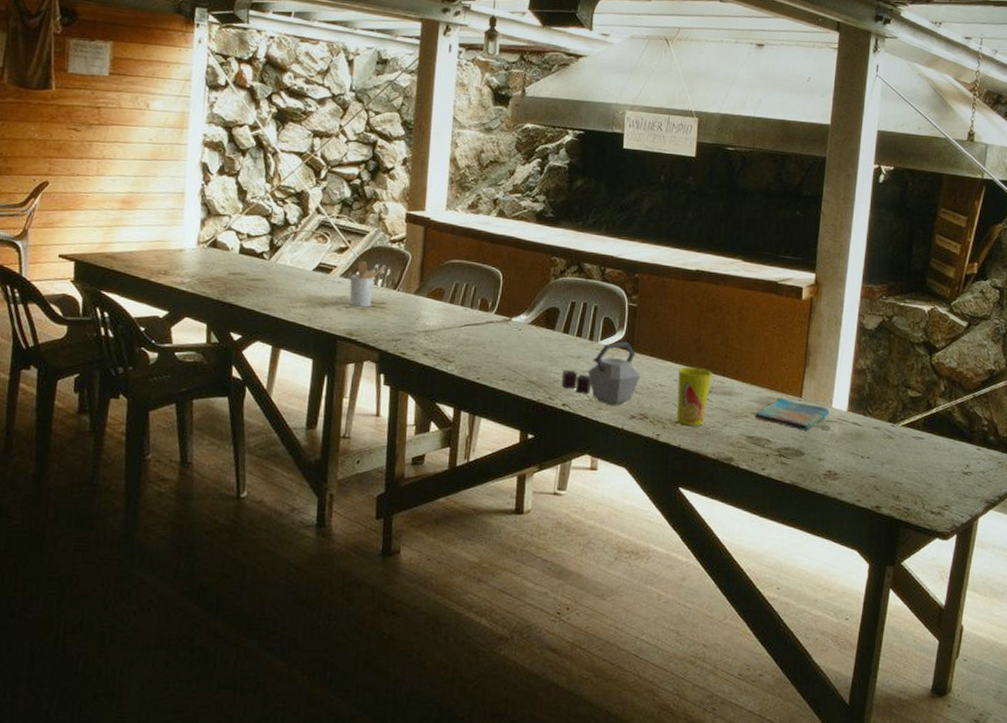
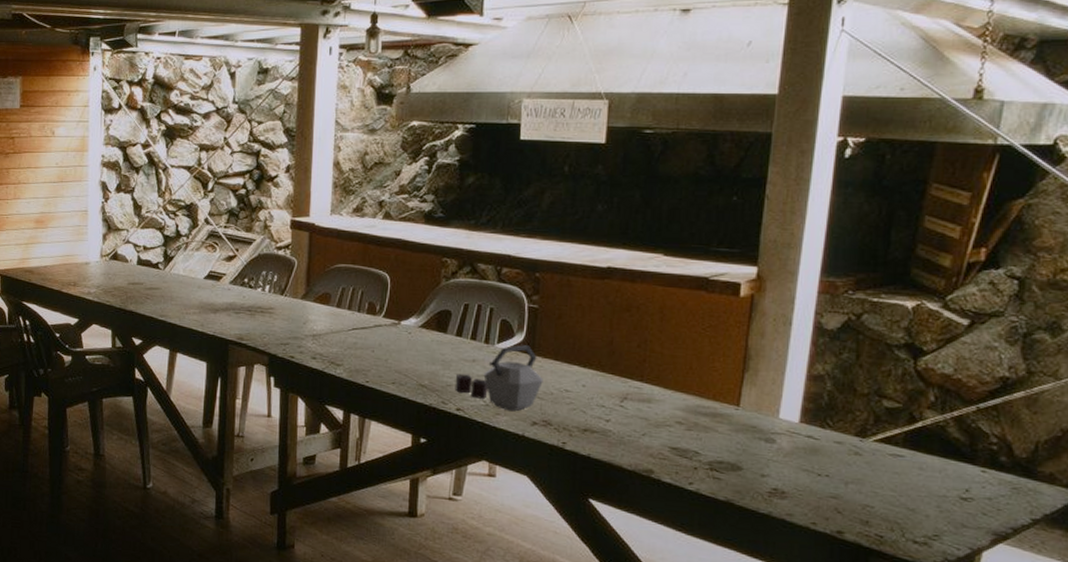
utensil holder: present [349,261,386,308] -> none [239,268,273,313]
cup: present [676,366,712,426] -> none [585,371,628,435]
dish towel: present [755,397,830,431] -> none [680,406,776,443]

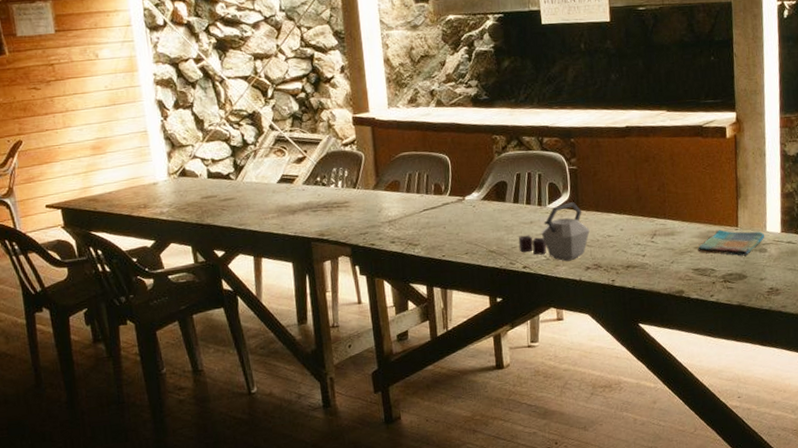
dish towel: none [680,406,776,443] -> present [698,230,765,256]

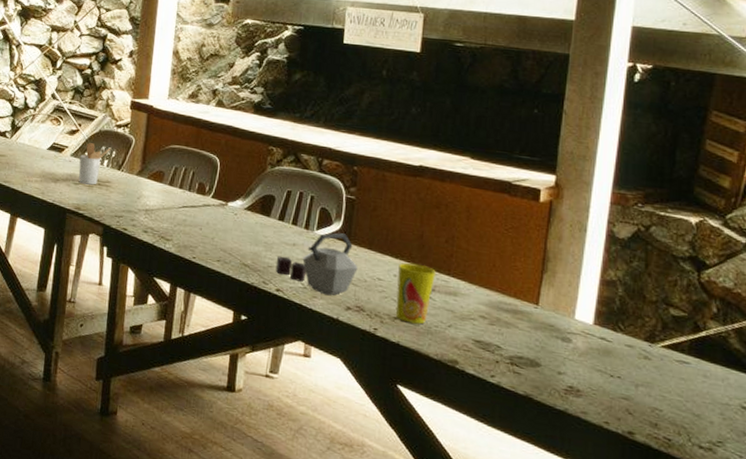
utensil holder: none [312,167,343,210] -> present [78,143,112,185]
cup: none [623,214,655,268] -> present [395,262,436,324]
dish towel: present [698,230,765,256] -> none [483,303,572,341]

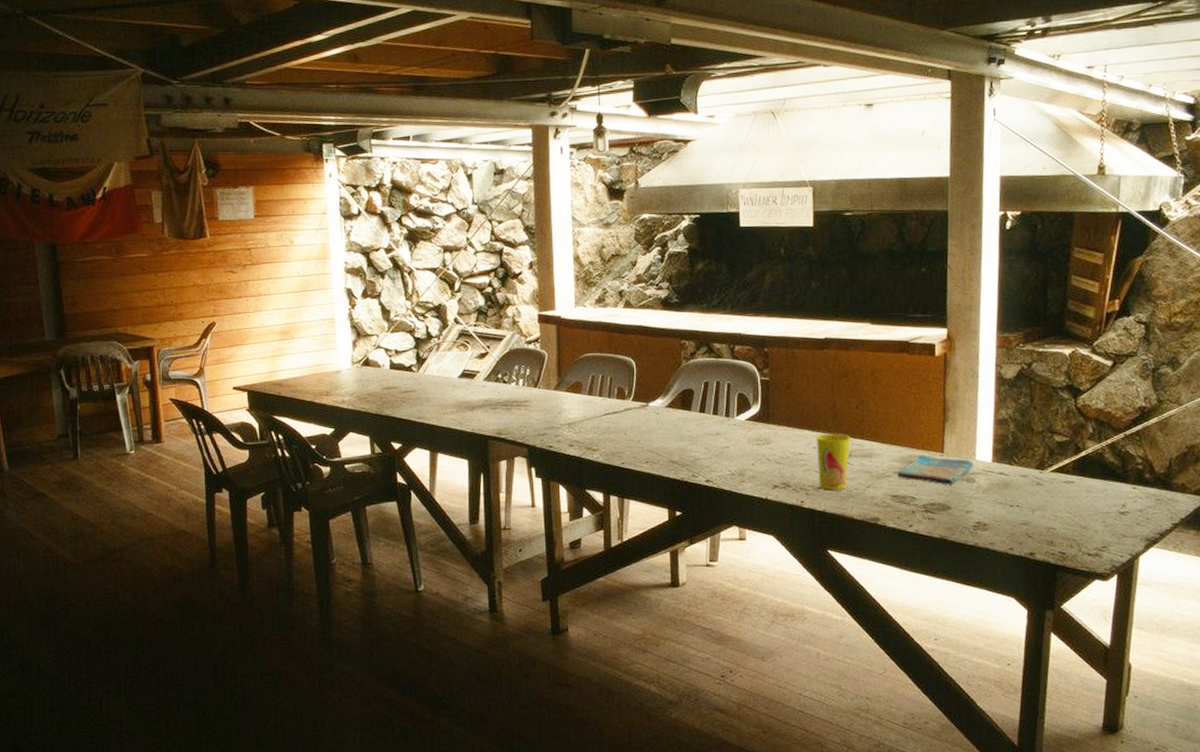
utensil holder: present [78,143,112,185] -> none [493,364,525,407]
kettle: present [275,233,358,296] -> none [702,415,780,478]
dish towel: none [483,303,572,341] -> present [897,455,974,485]

